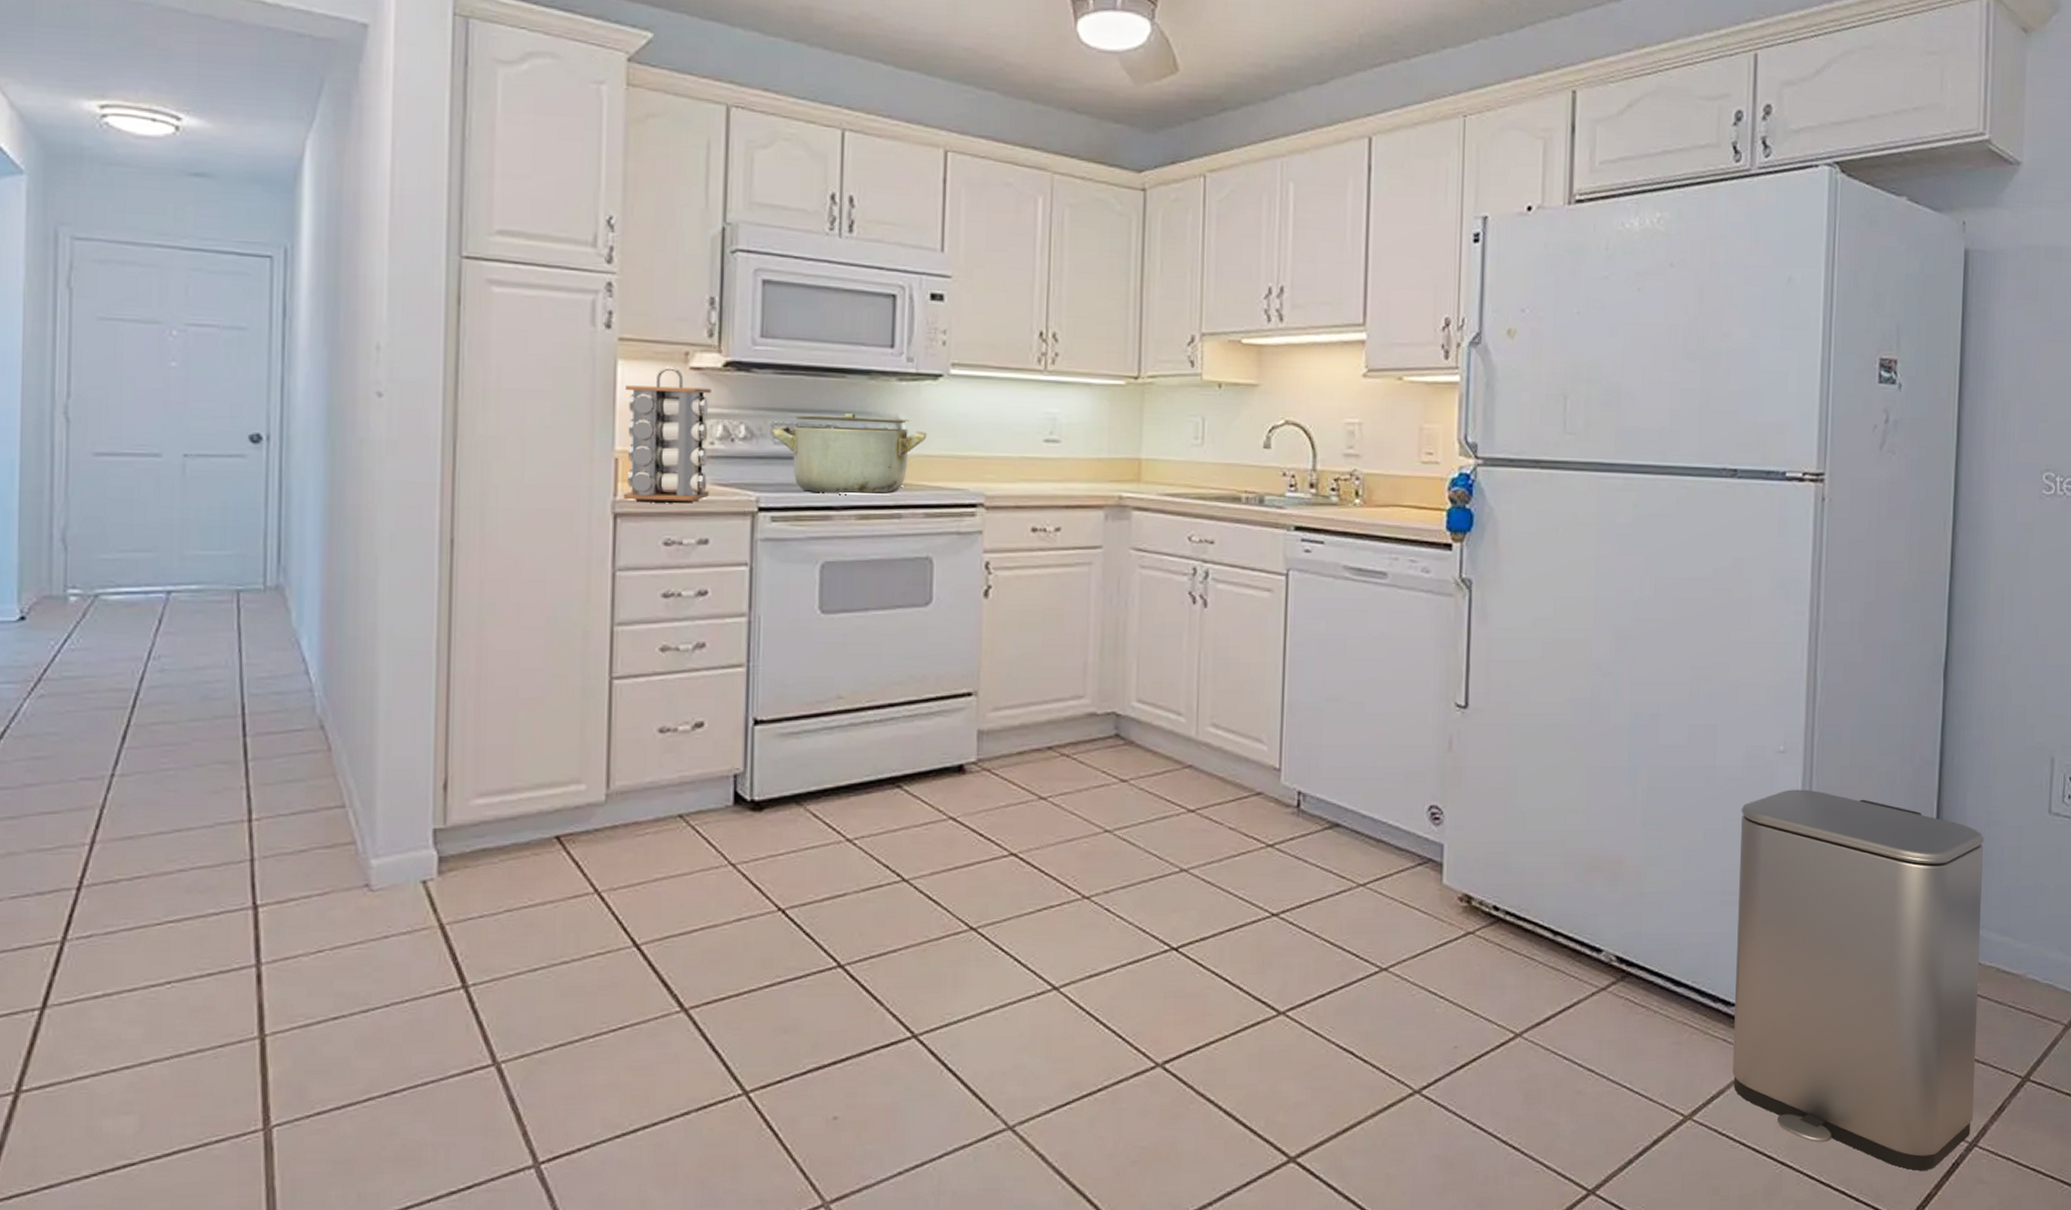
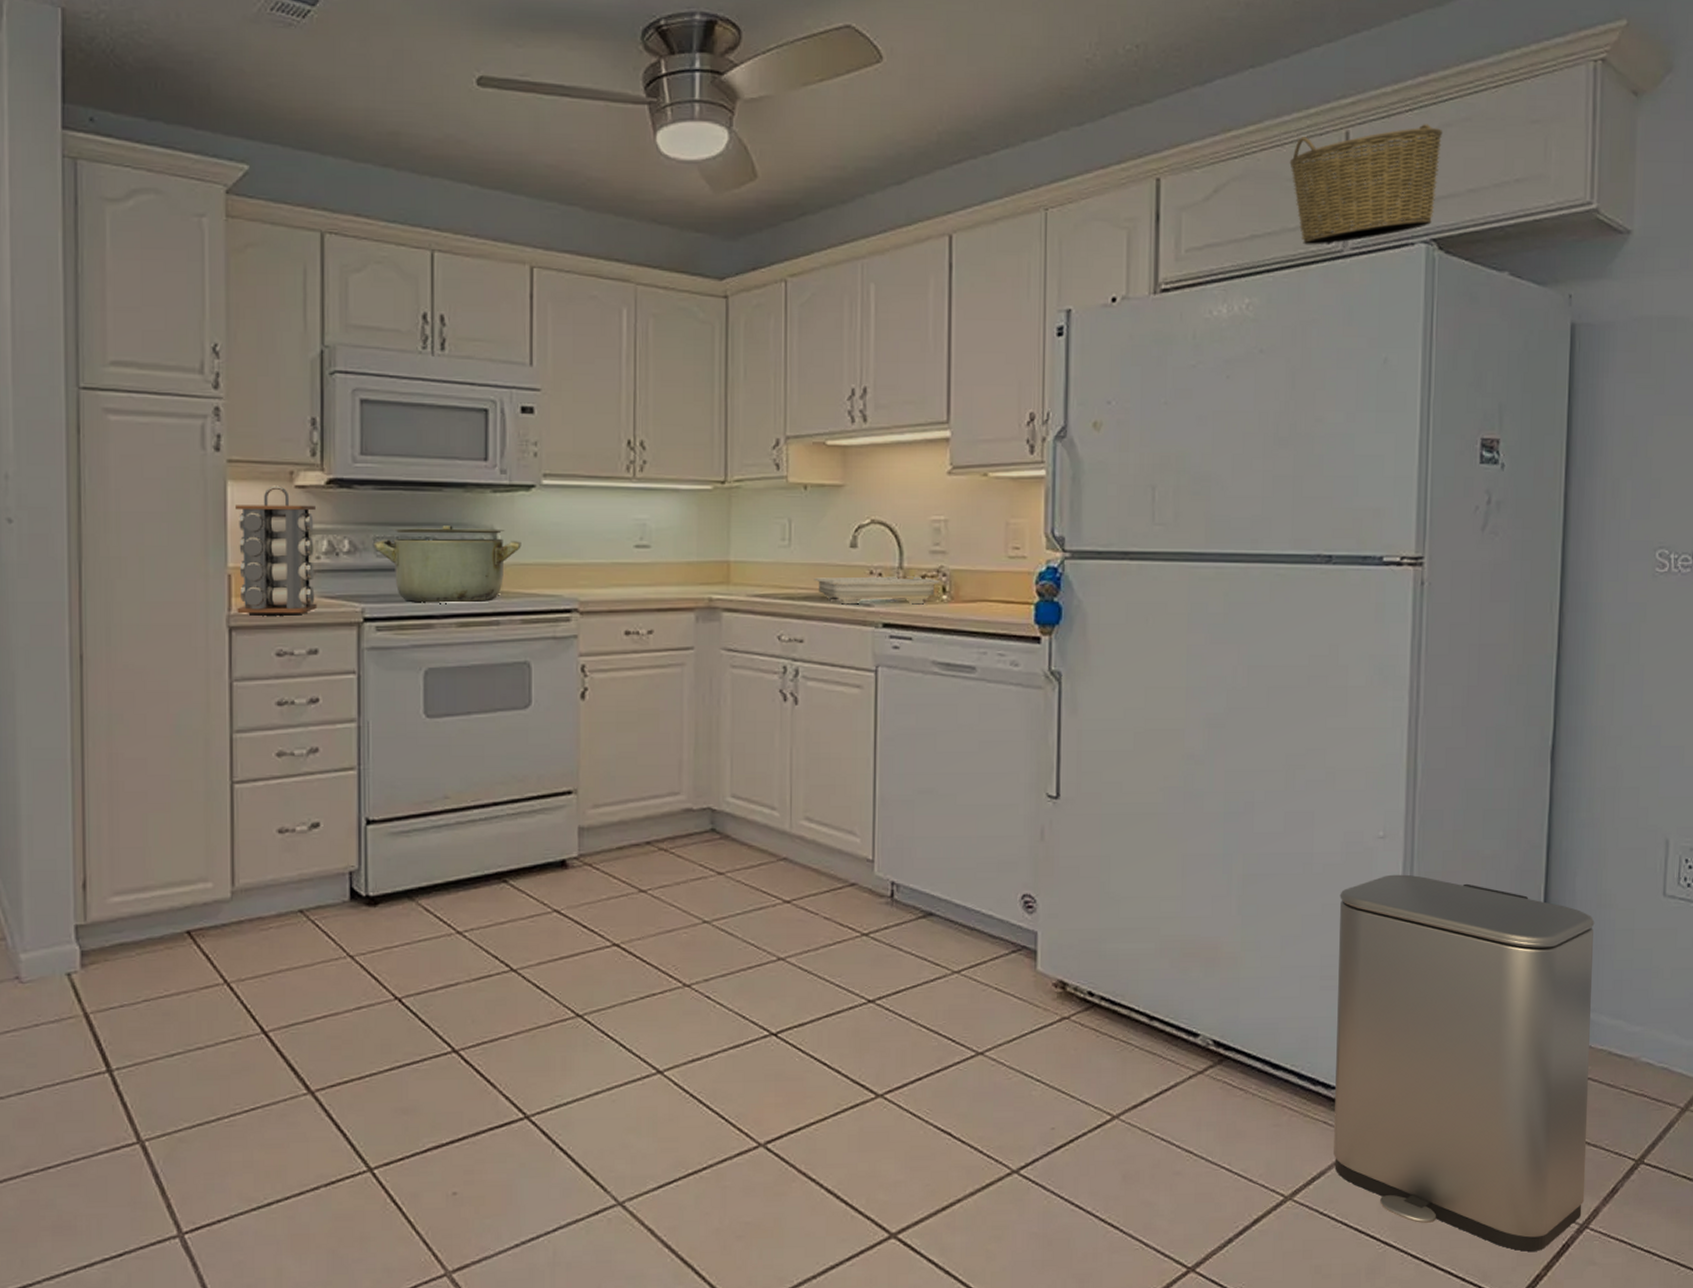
dish rack: none [1226,478,1353,508] -> present [814,576,940,605]
basket: none [1700,50,1846,163] -> present [1289,124,1443,245]

